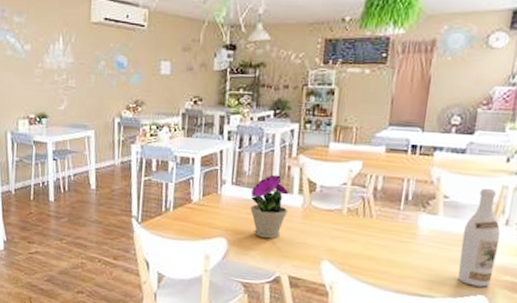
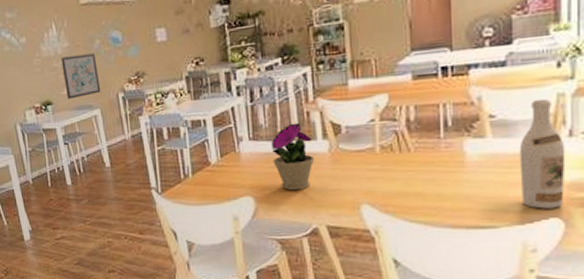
wall art: none [63,72,99,116] -> present [61,53,101,100]

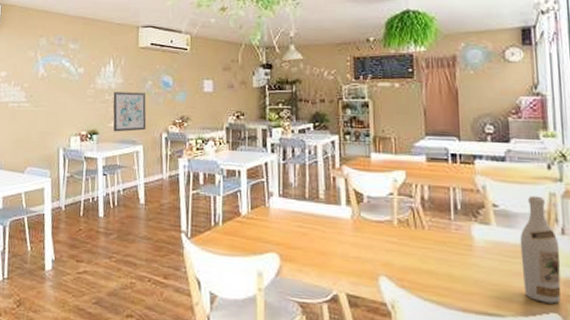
flower pot: present [272,122,314,191] -> none [300,186,337,254]

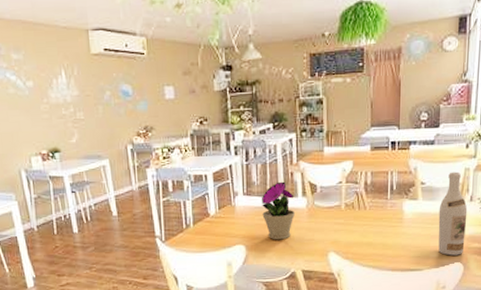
wall art: present [113,92,147,132] -> none [70,104,110,148]
flower pot: none [300,186,337,254] -> present [262,181,295,240]

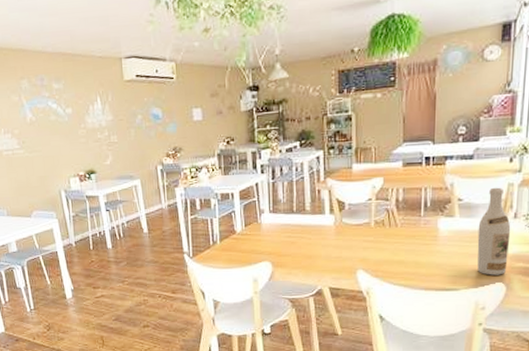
flower pot: present [262,181,295,240] -> none [288,199,322,257]

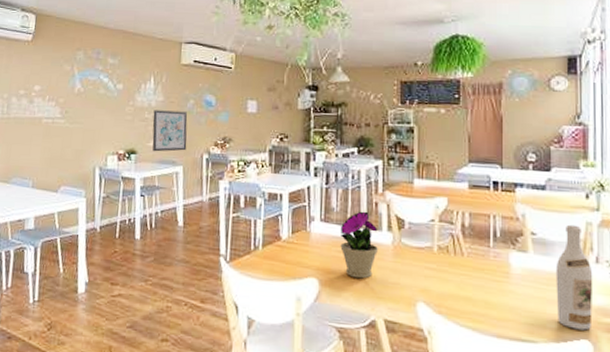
wall art: none [105,127,141,169] -> present [152,110,188,152]
flower pot: none [288,199,322,257] -> present [340,211,378,279]

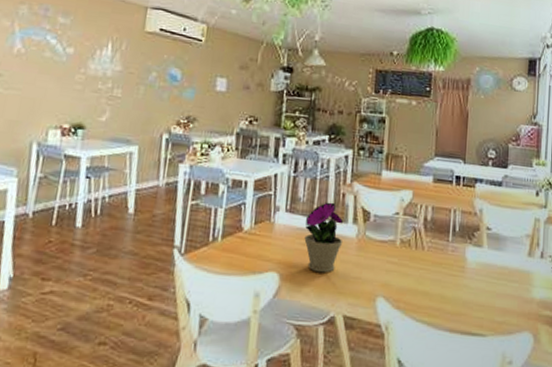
wall art: present [152,110,188,152] -> none [104,80,148,129]
wine bottle: present [555,224,593,331] -> none [505,220,538,323]

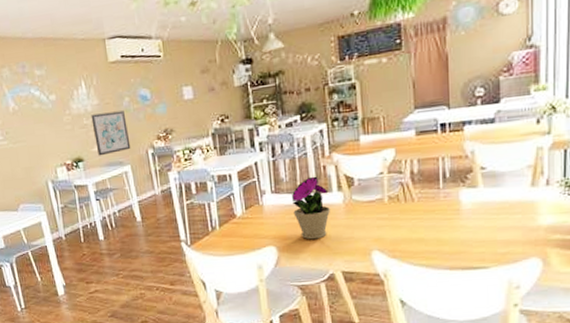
wall art: none [104,80,148,129] -> present [91,110,131,156]

